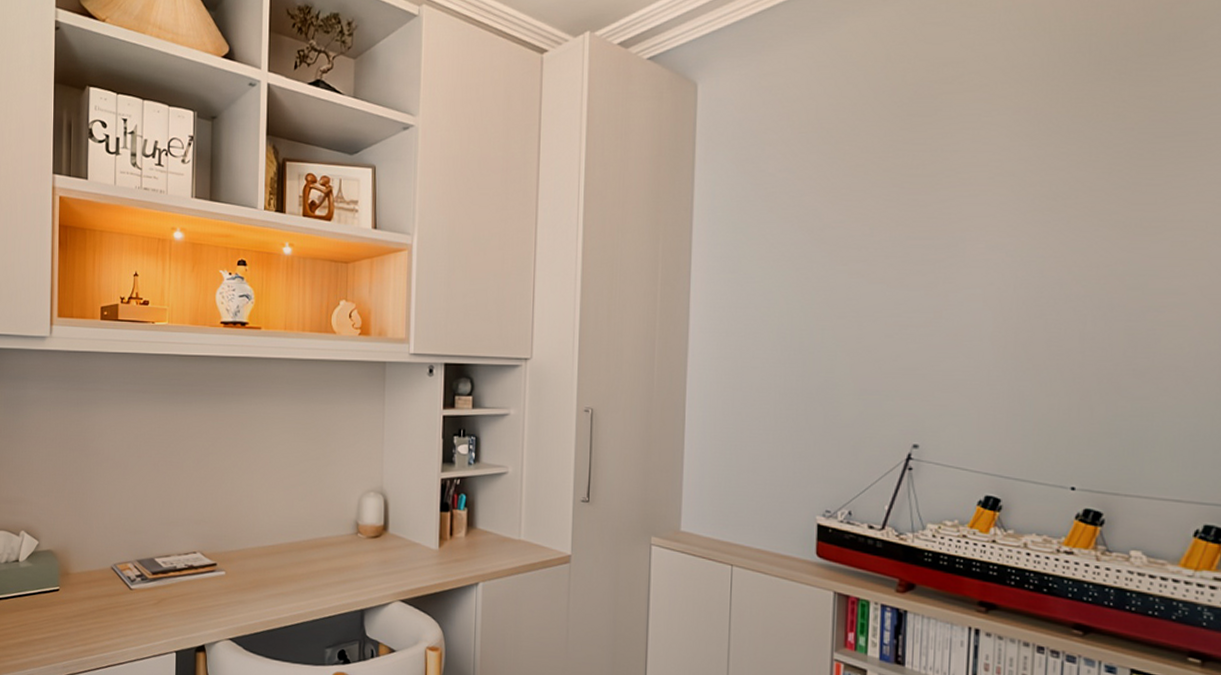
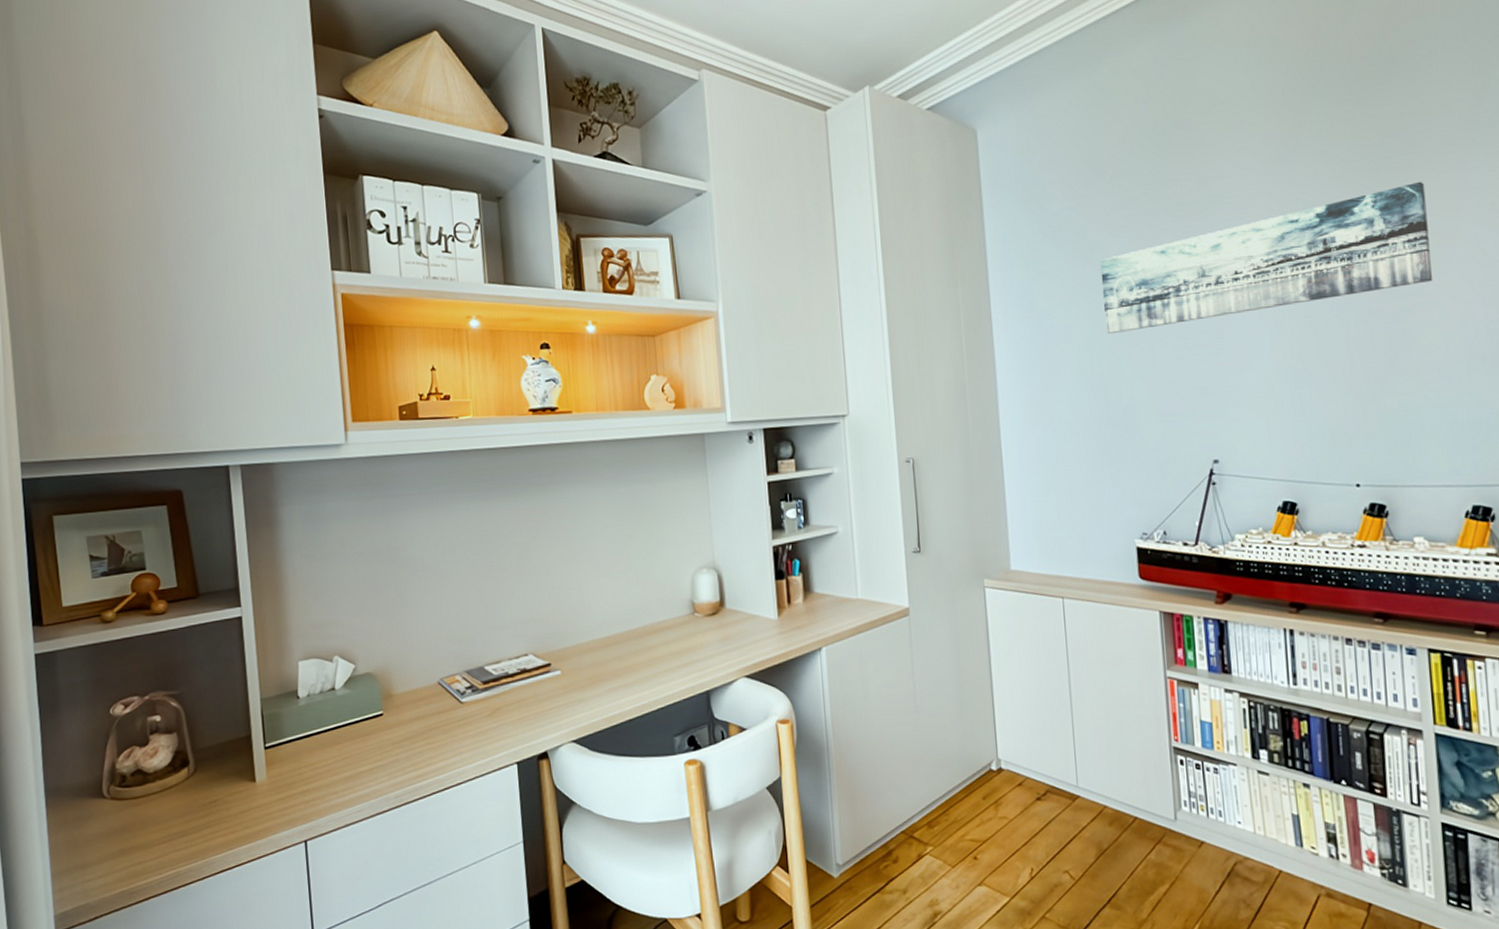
wall art: none [812,172,1195,304] -> present [1100,181,1433,334]

